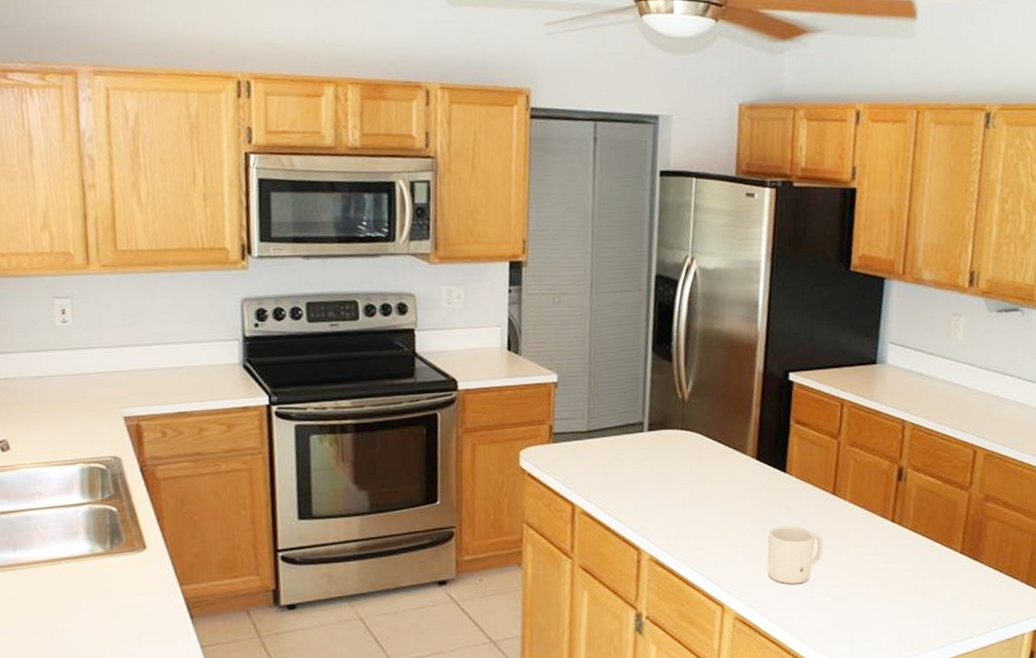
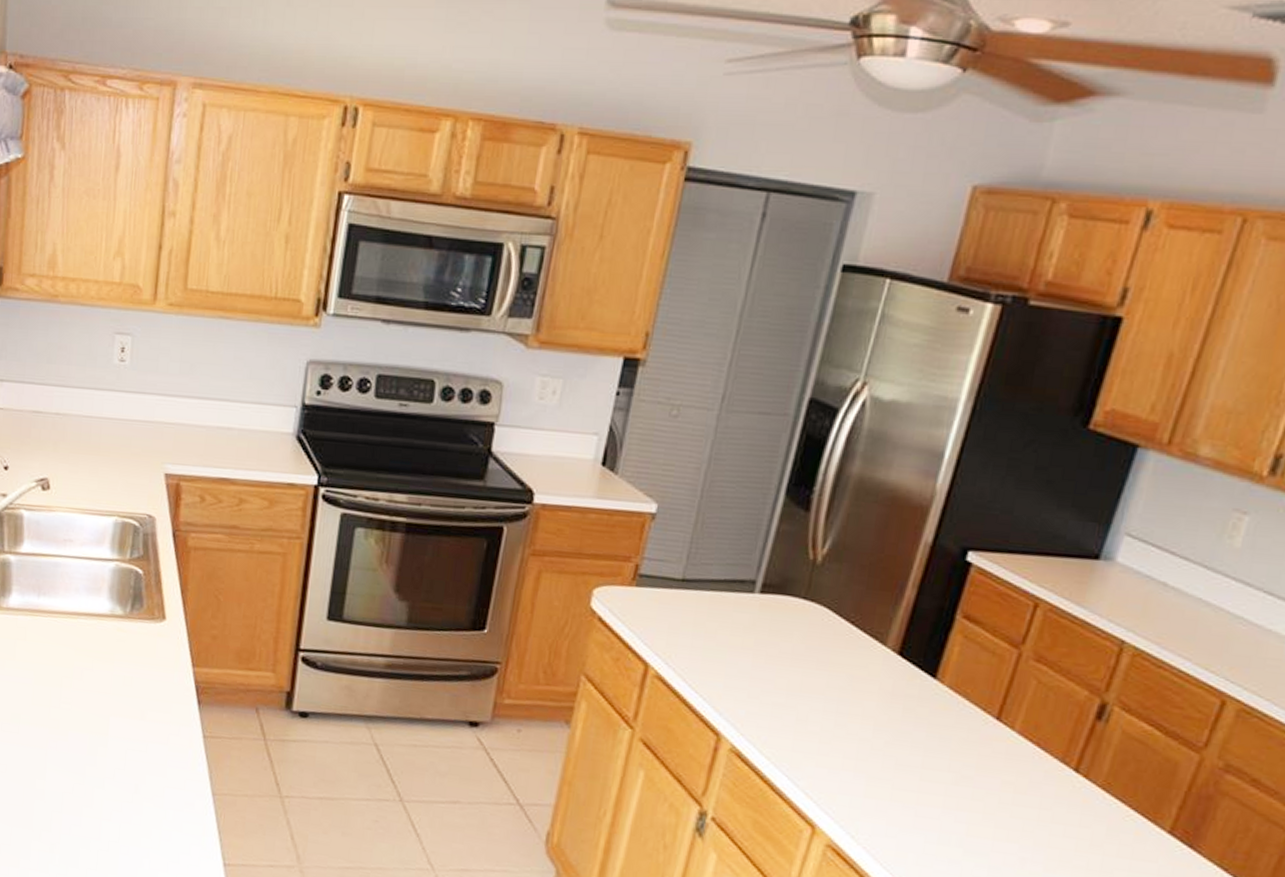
mug: present [767,525,824,585] -> none [883,744,969,823]

